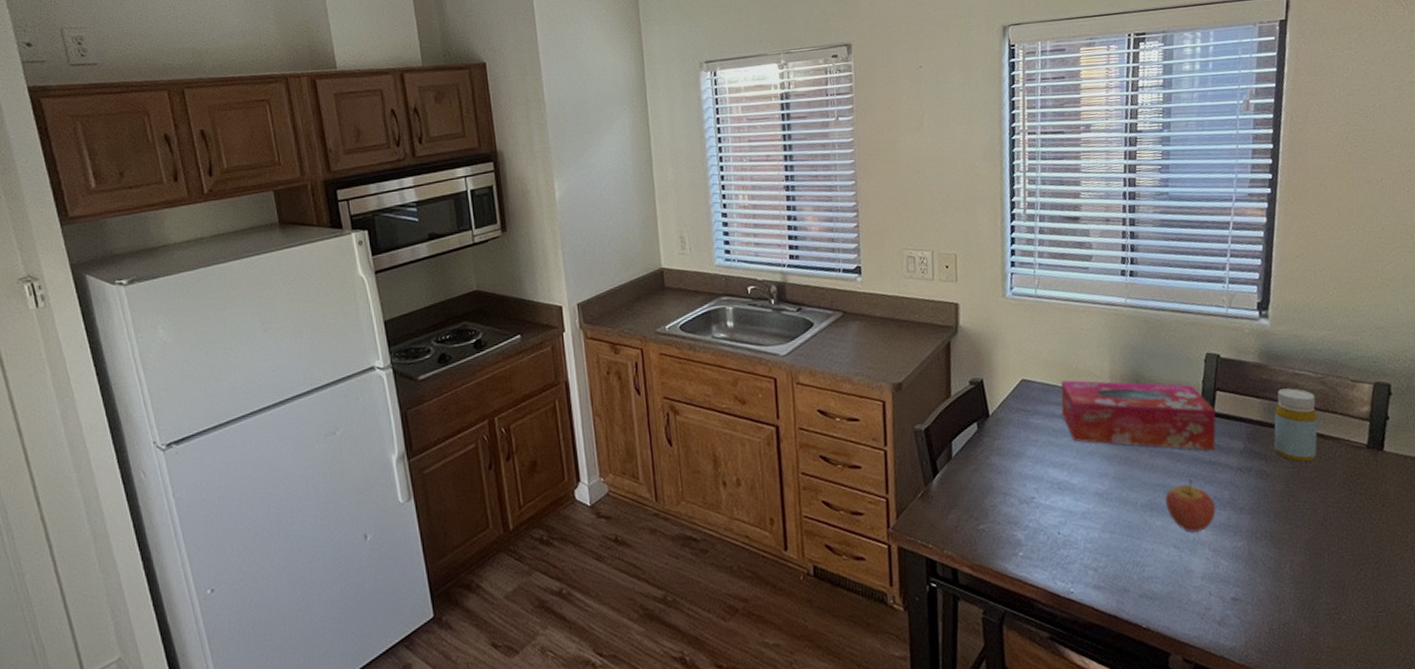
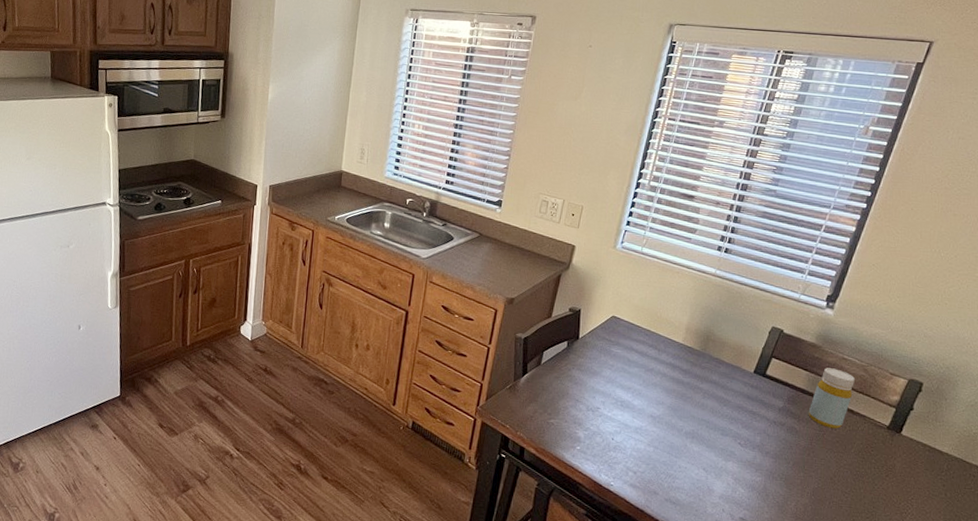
tissue box: present [1060,380,1216,451] -> none [638,324,767,403]
fruit: present [1165,480,1216,533] -> none [706,422,746,463]

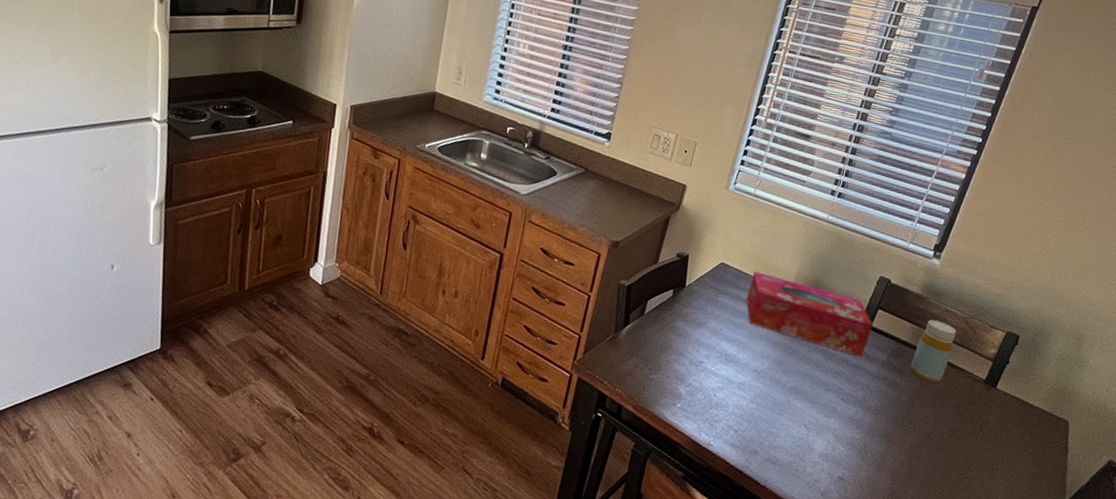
tissue box: none [638,324,767,403] -> present [746,271,873,356]

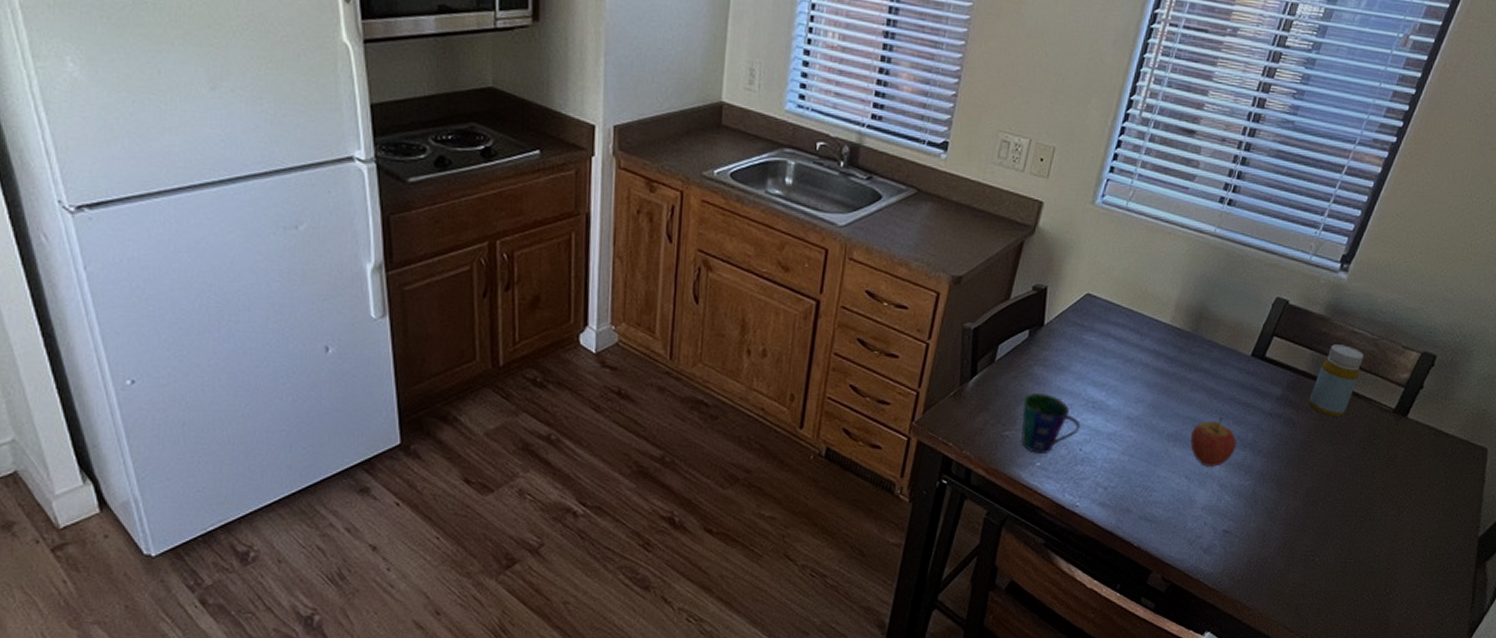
cup: none [665,343,715,397] -> present [1021,393,1081,453]
tissue box: present [746,271,873,356] -> none [1116,301,1267,392]
fruit: none [809,376,848,420] -> present [1190,418,1237,467]

